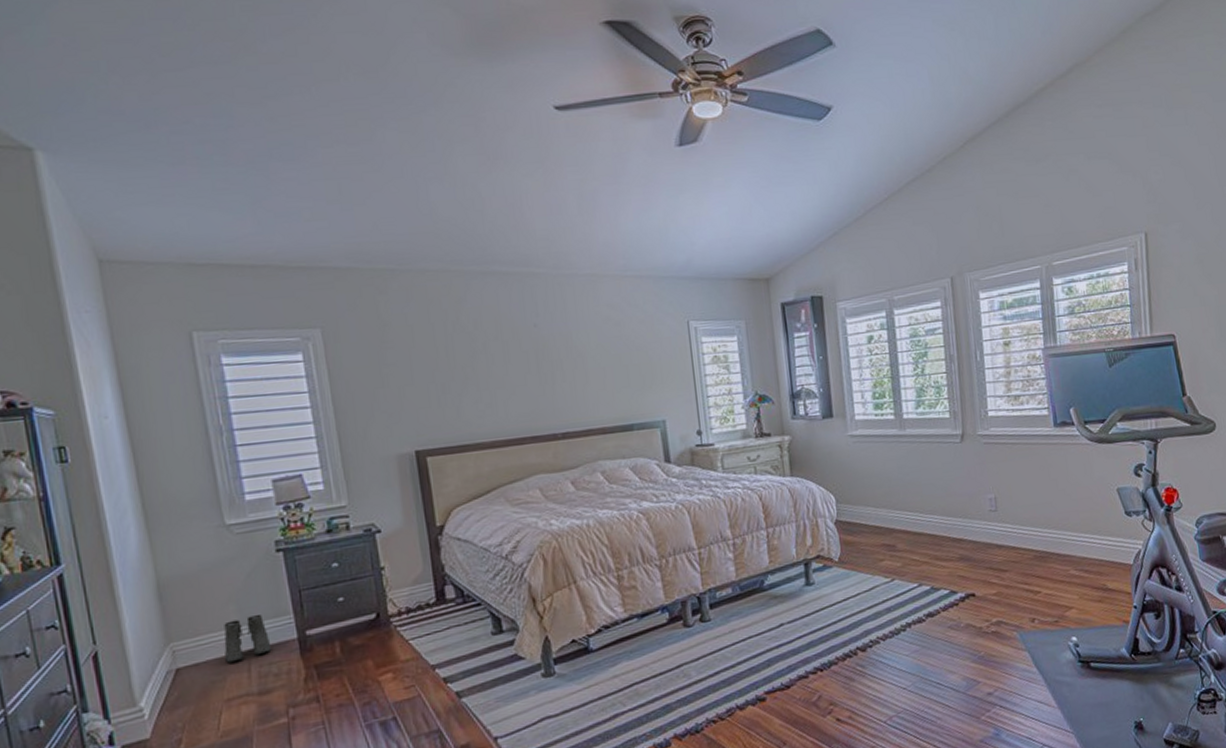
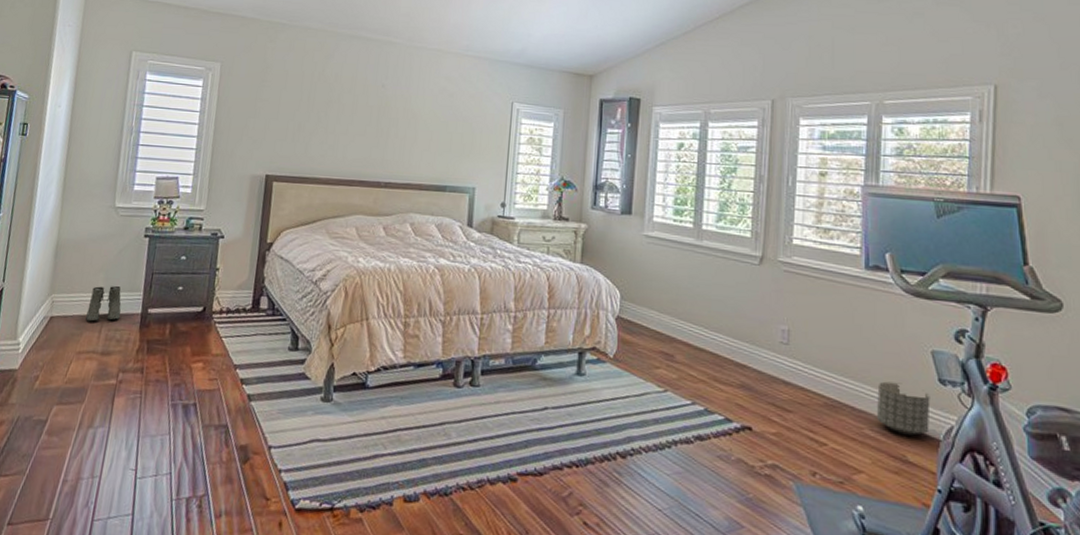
planter: none [1076,522,1122,568] -> present [876,381,931,436]

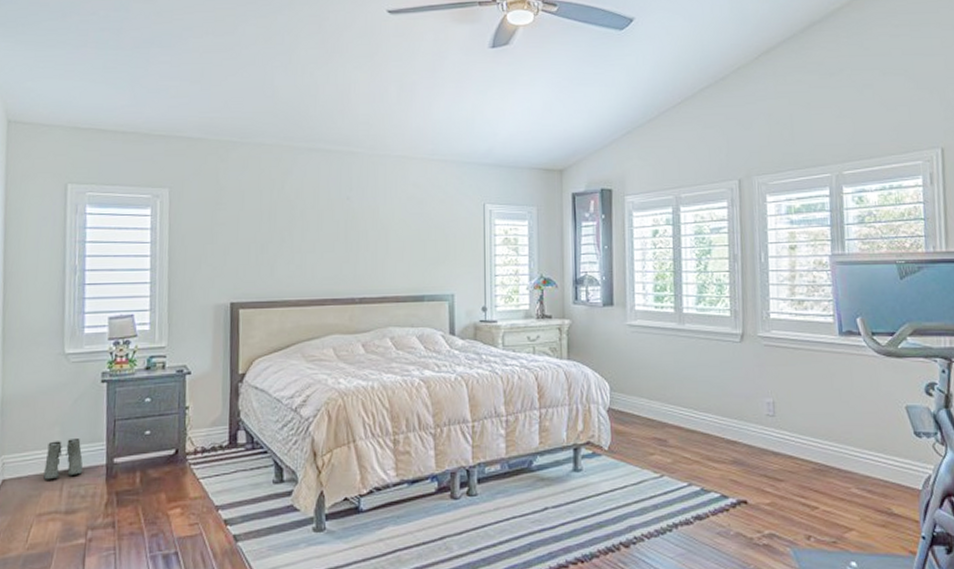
planter: present [876,381,931,436] -> none [859,440,910,489]

